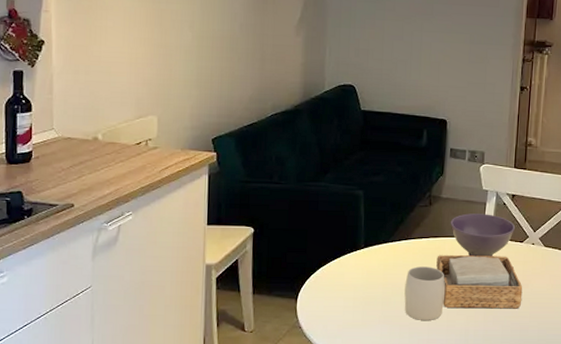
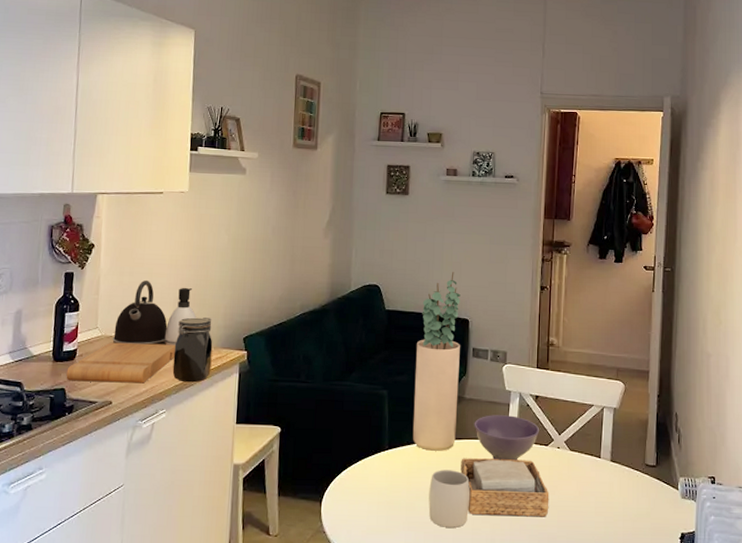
cutting board: none [22,144,140,186] -> present [66,342,176,384]
kettle: none [70,78,130,147] -> present [112,279,168,345]
soap dispenser: none [127,86,161,147] -> present [164,287,197,346]
jar: none [137,118,180,185] -> present [172,317,213,383]
vase: none [388,72,439,249] -> present [412,272,461,451]

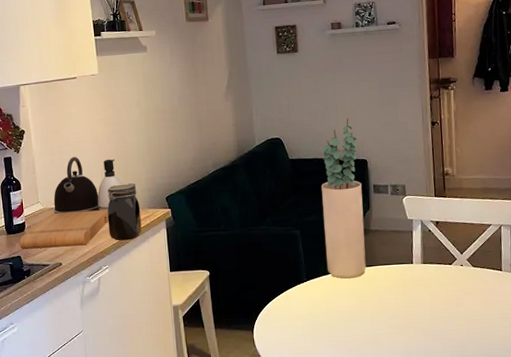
mug: present [428,470,471,528] -> none [347,293,385,343]
napkin holder: present [460,458,549,517] -> none [373,278,458,330]
bowl: present [474,415,540,461] -> none [381,241,443,282]

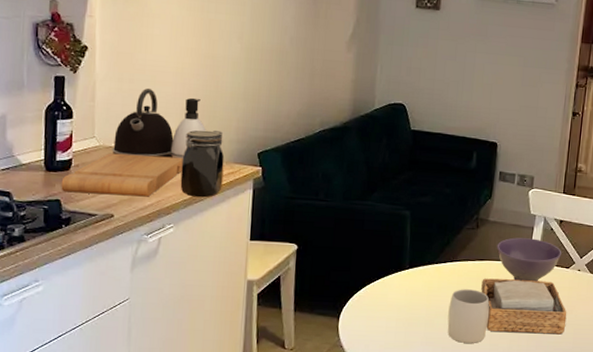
vase: present [321,118,367,279] -> none [434,94,490,271]
mug: none [347,293,385,343] -> present [447,289,490,343]
napkin holder: none [373,278,458,330] -> present [481,278,567,335]
bowl: none [381,241,443,282] -> present [496,237,562,282]

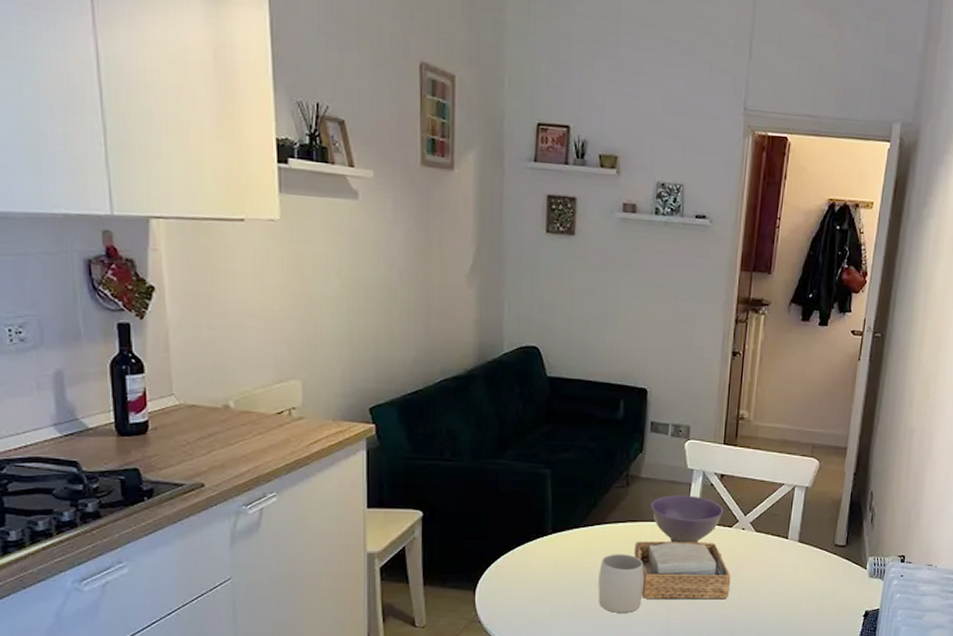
cutting board: present [61,153,183,197] -> none [138,412,282,462]
kettle: present [112,87,174,158] -> none [195,334,269,417]
soap dispenser: present [170,97,207,159] -> none [265,345,307,417]
jar: present [180,130,225,198] -> none [280,382,330,461]

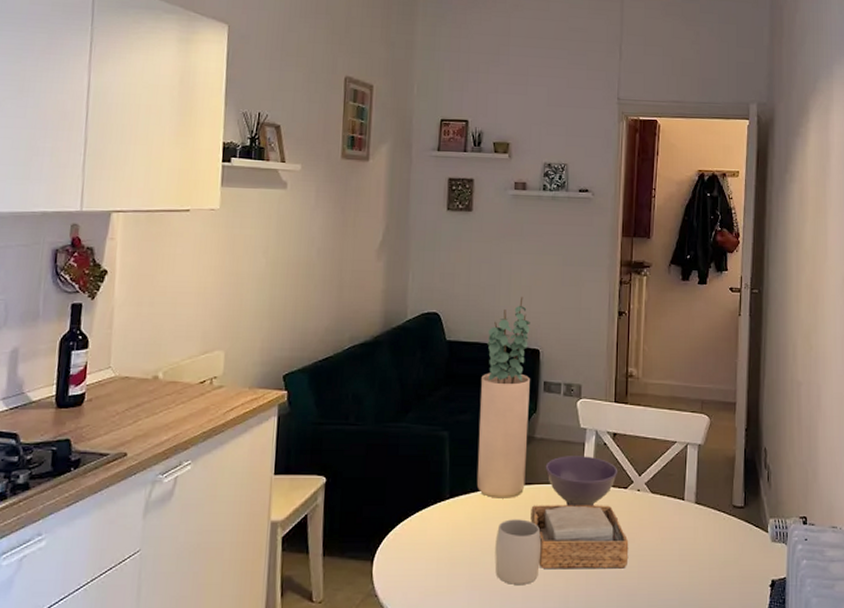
vase: none [579,333,638,535] -> present [476,297,530,498]

